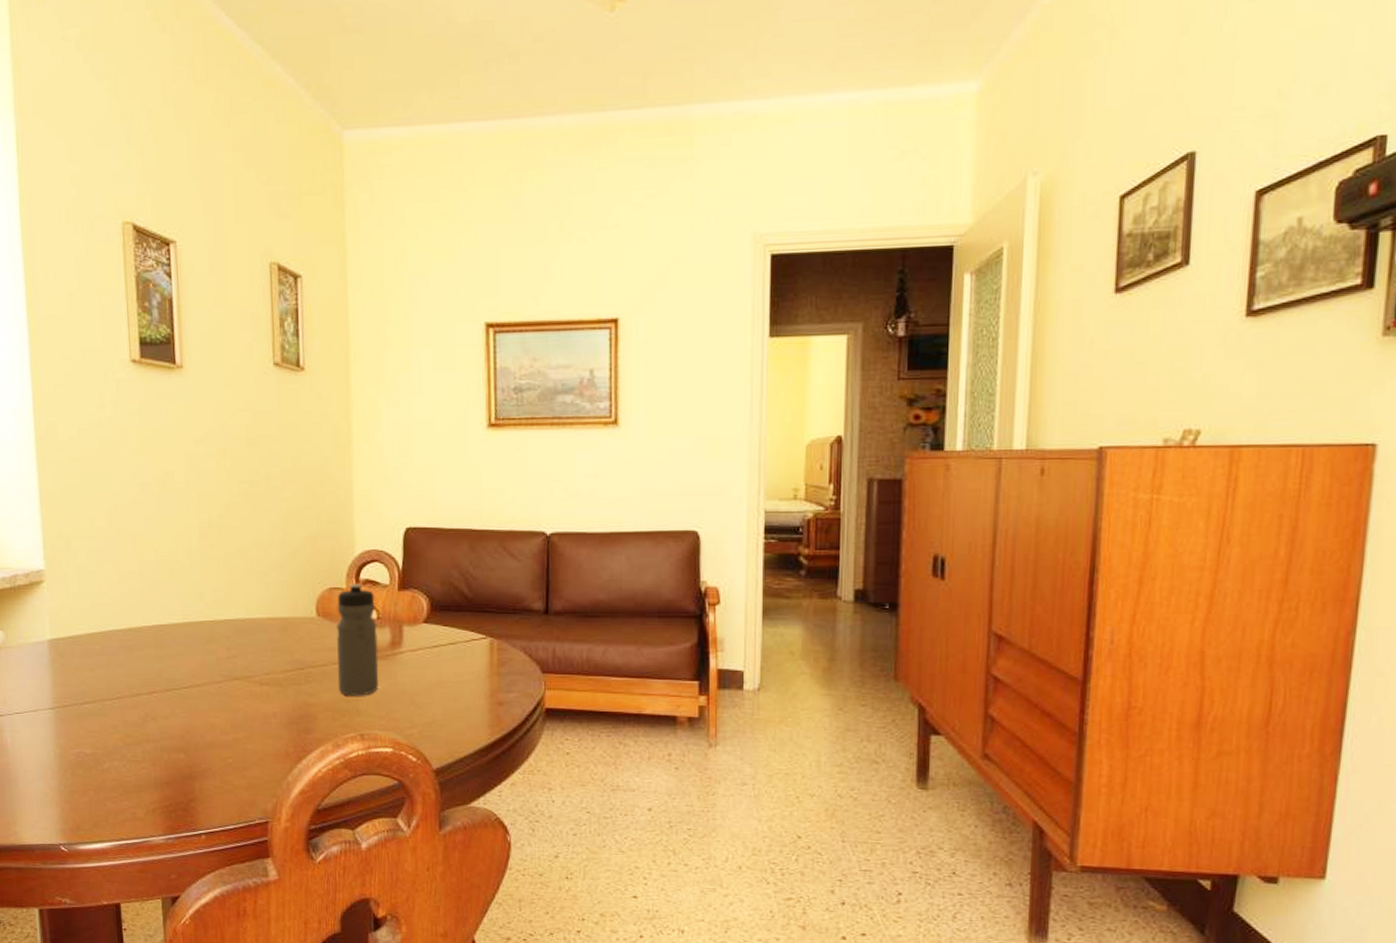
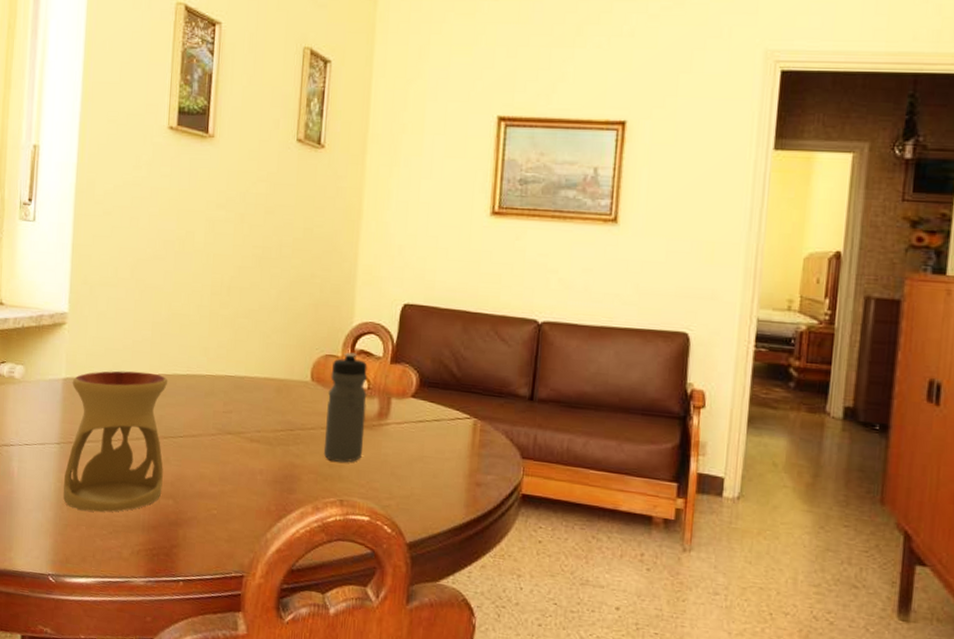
oil burner: none [59,624,172,775] -> present [63,370,168,513]

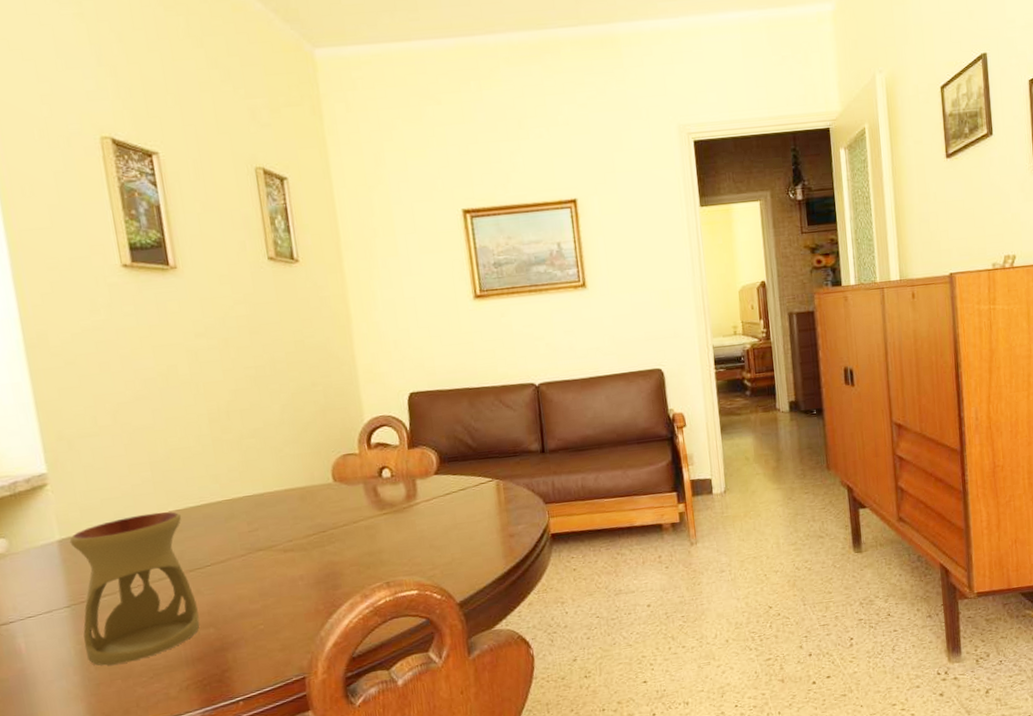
water bottle: present [323,352,368,463] -> none [352,447,399,550]

